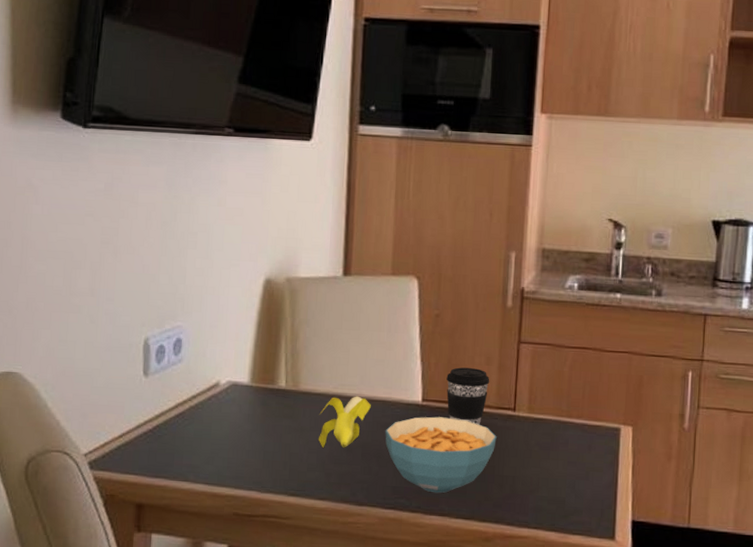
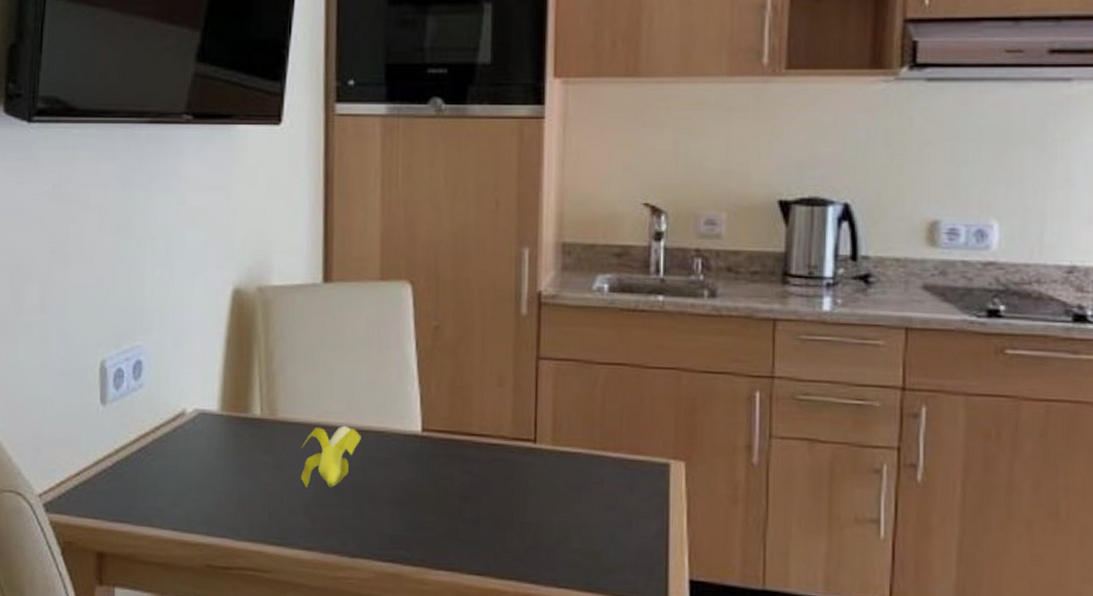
cereal bowl: present [385,416,497,494] -> none [379,450,515,544]
coffee cup: present [446,367,490,425] -> none [450,390,504,460]

